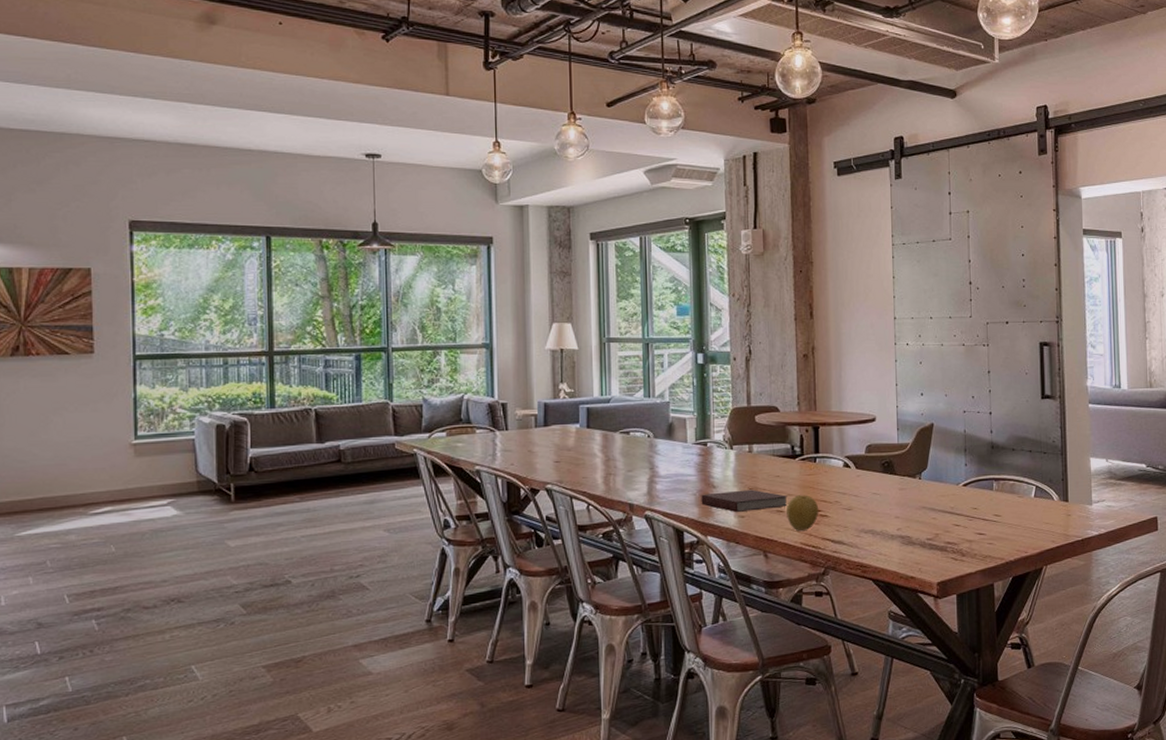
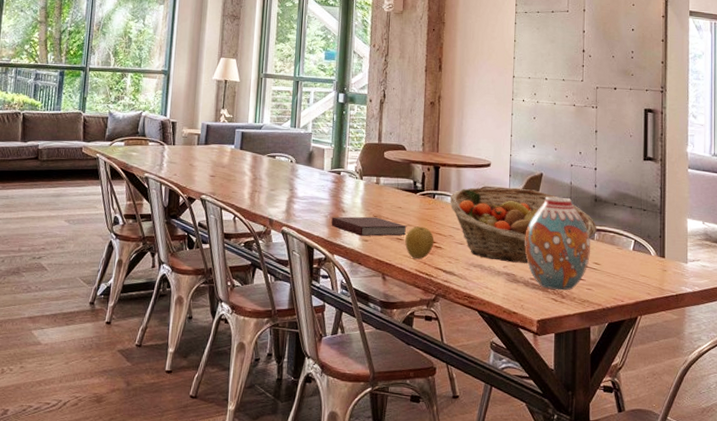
fruit basket: none [833,442,996,524] -> present [449,187,597,263]
vase: none [918,448,989,548] -> present [524,197,590,291]

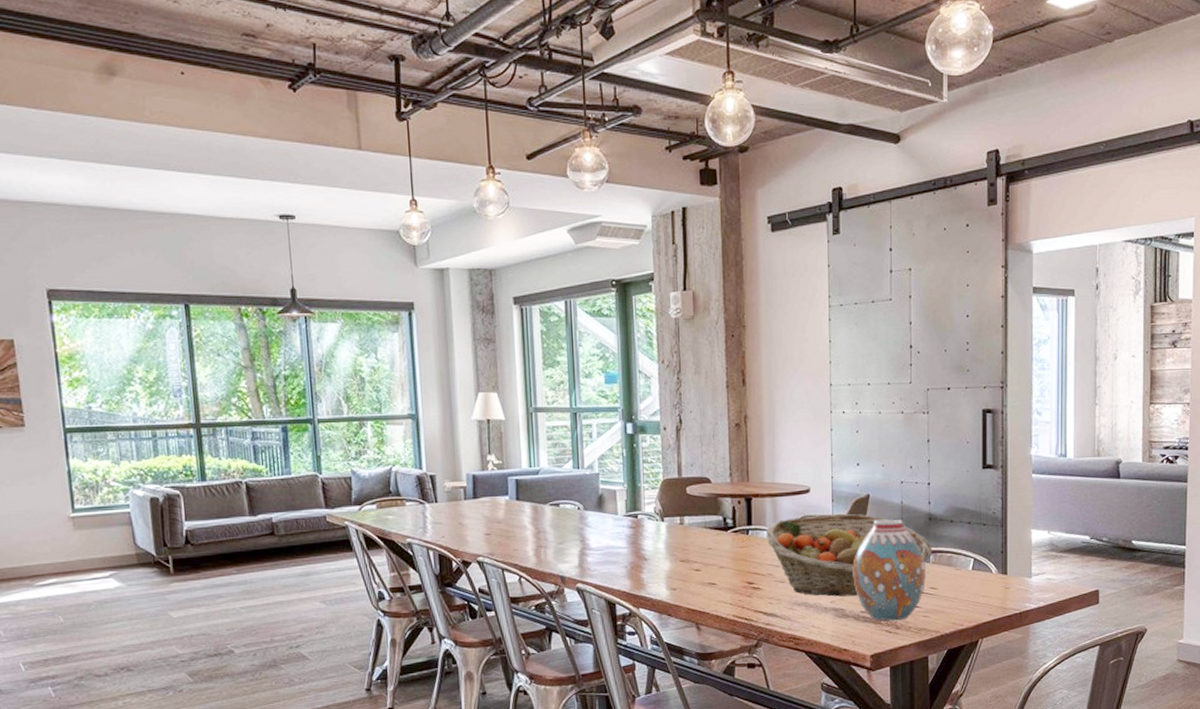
notebook: present [331,216,407,236] -> none [632,562,720,585]
fruit: present [405,226,434,259] -> none [719,567,752,603]

